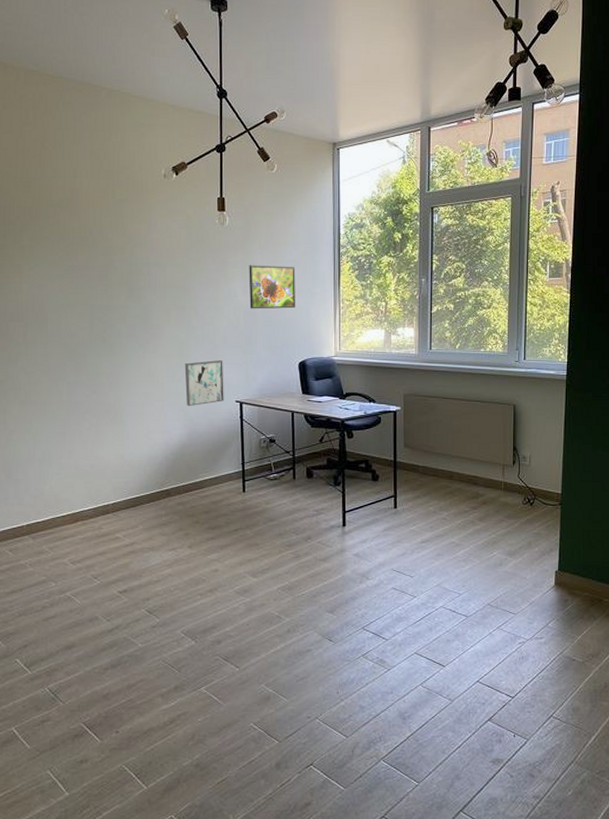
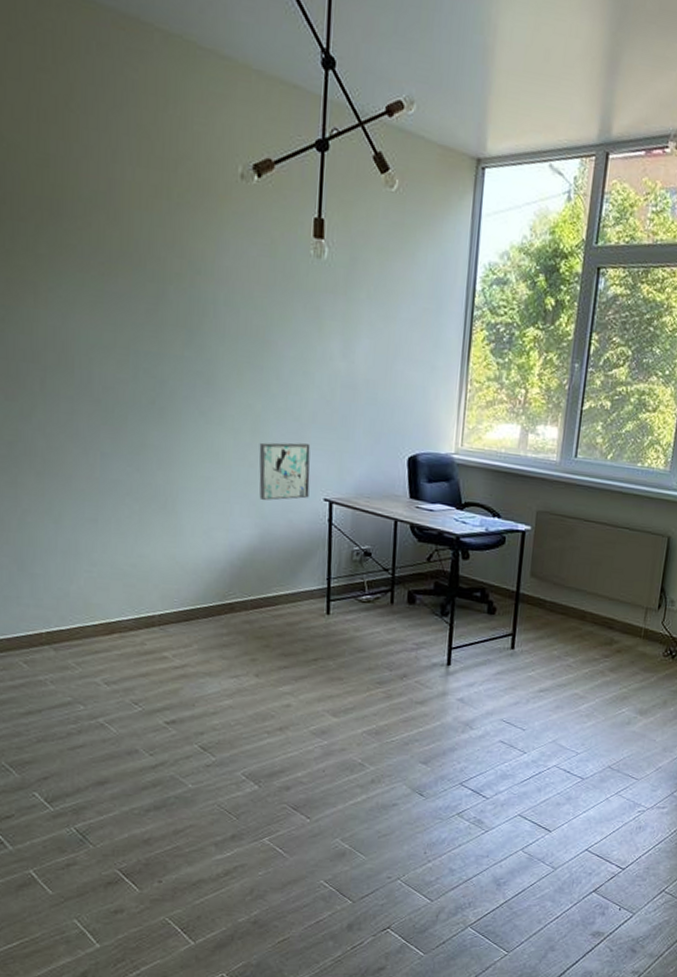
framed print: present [249,265,296,309] -> none [349,319,413,385]

